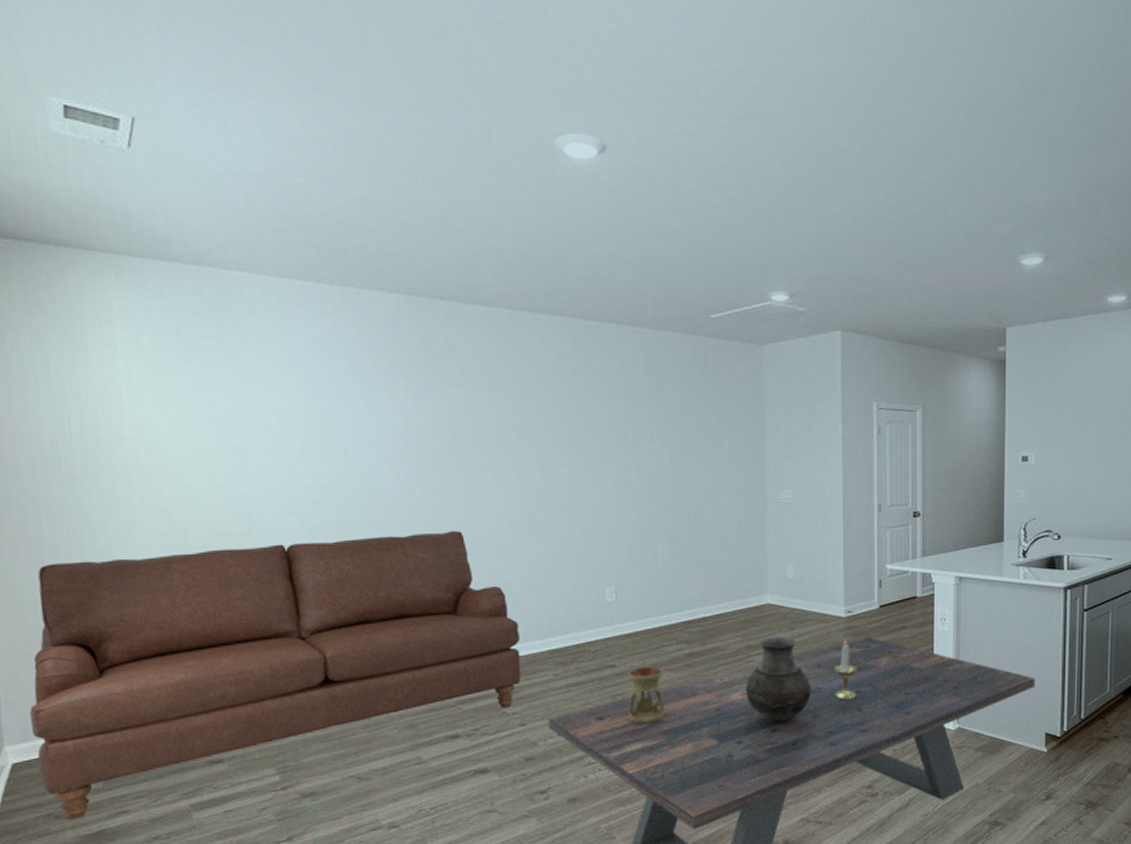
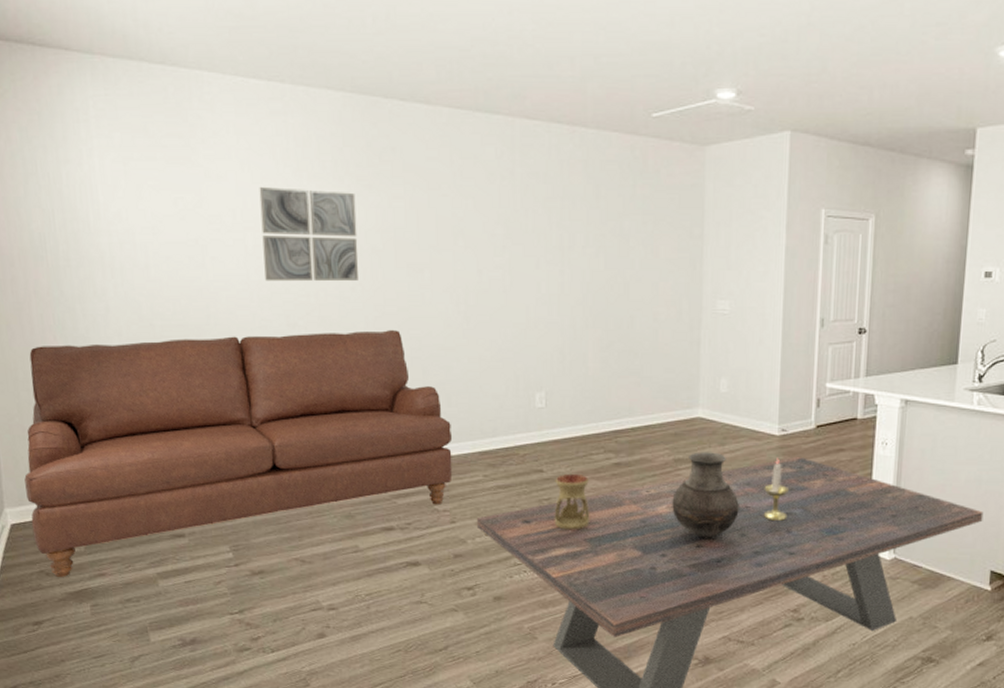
wall art: none [307,388,416,486] -> present [259,186,359,282]

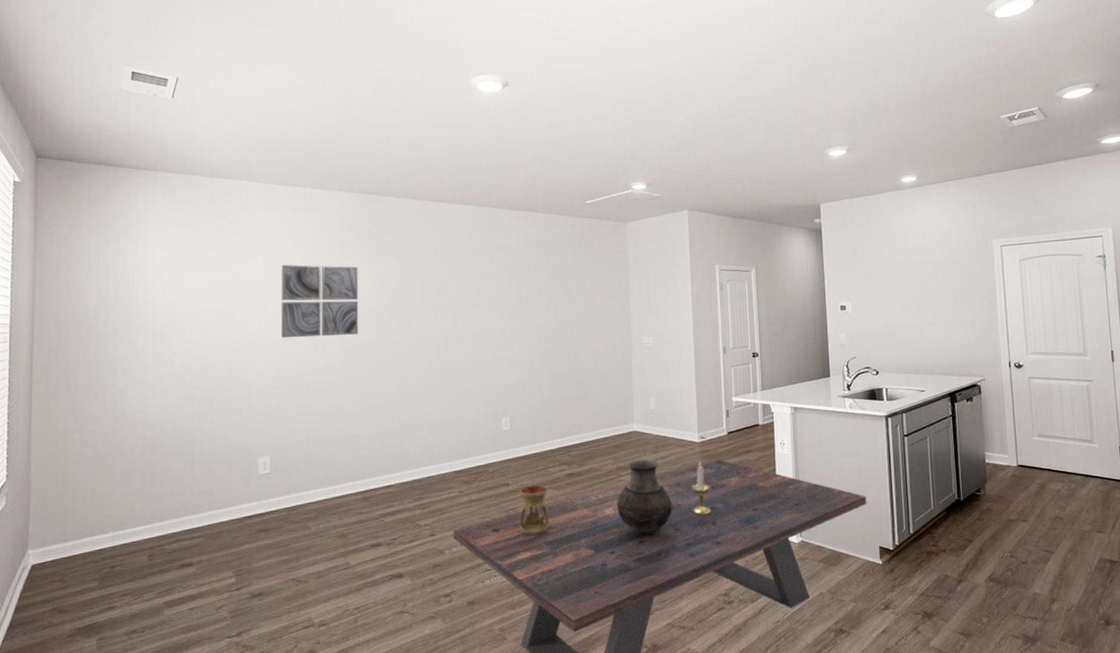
sofa: present [24,330,453,578] -> none [50,373,433,614]

